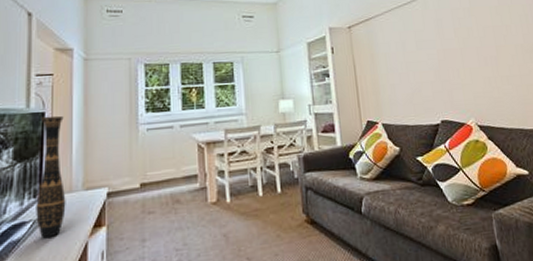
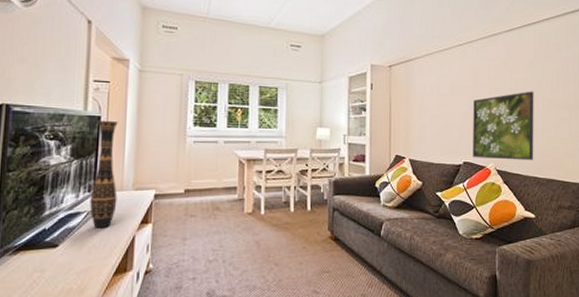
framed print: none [442,37,517,115] -> present [473,91,534,161]

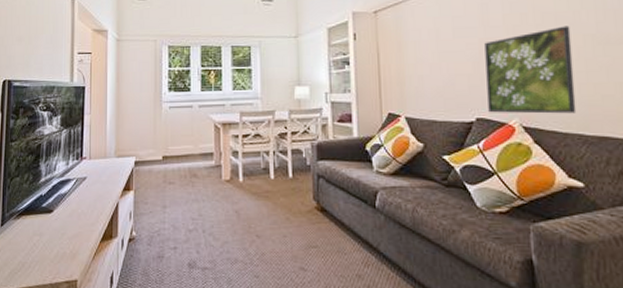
decorative vase: present [90,120,118,229] -> none [78,90,102,195]

